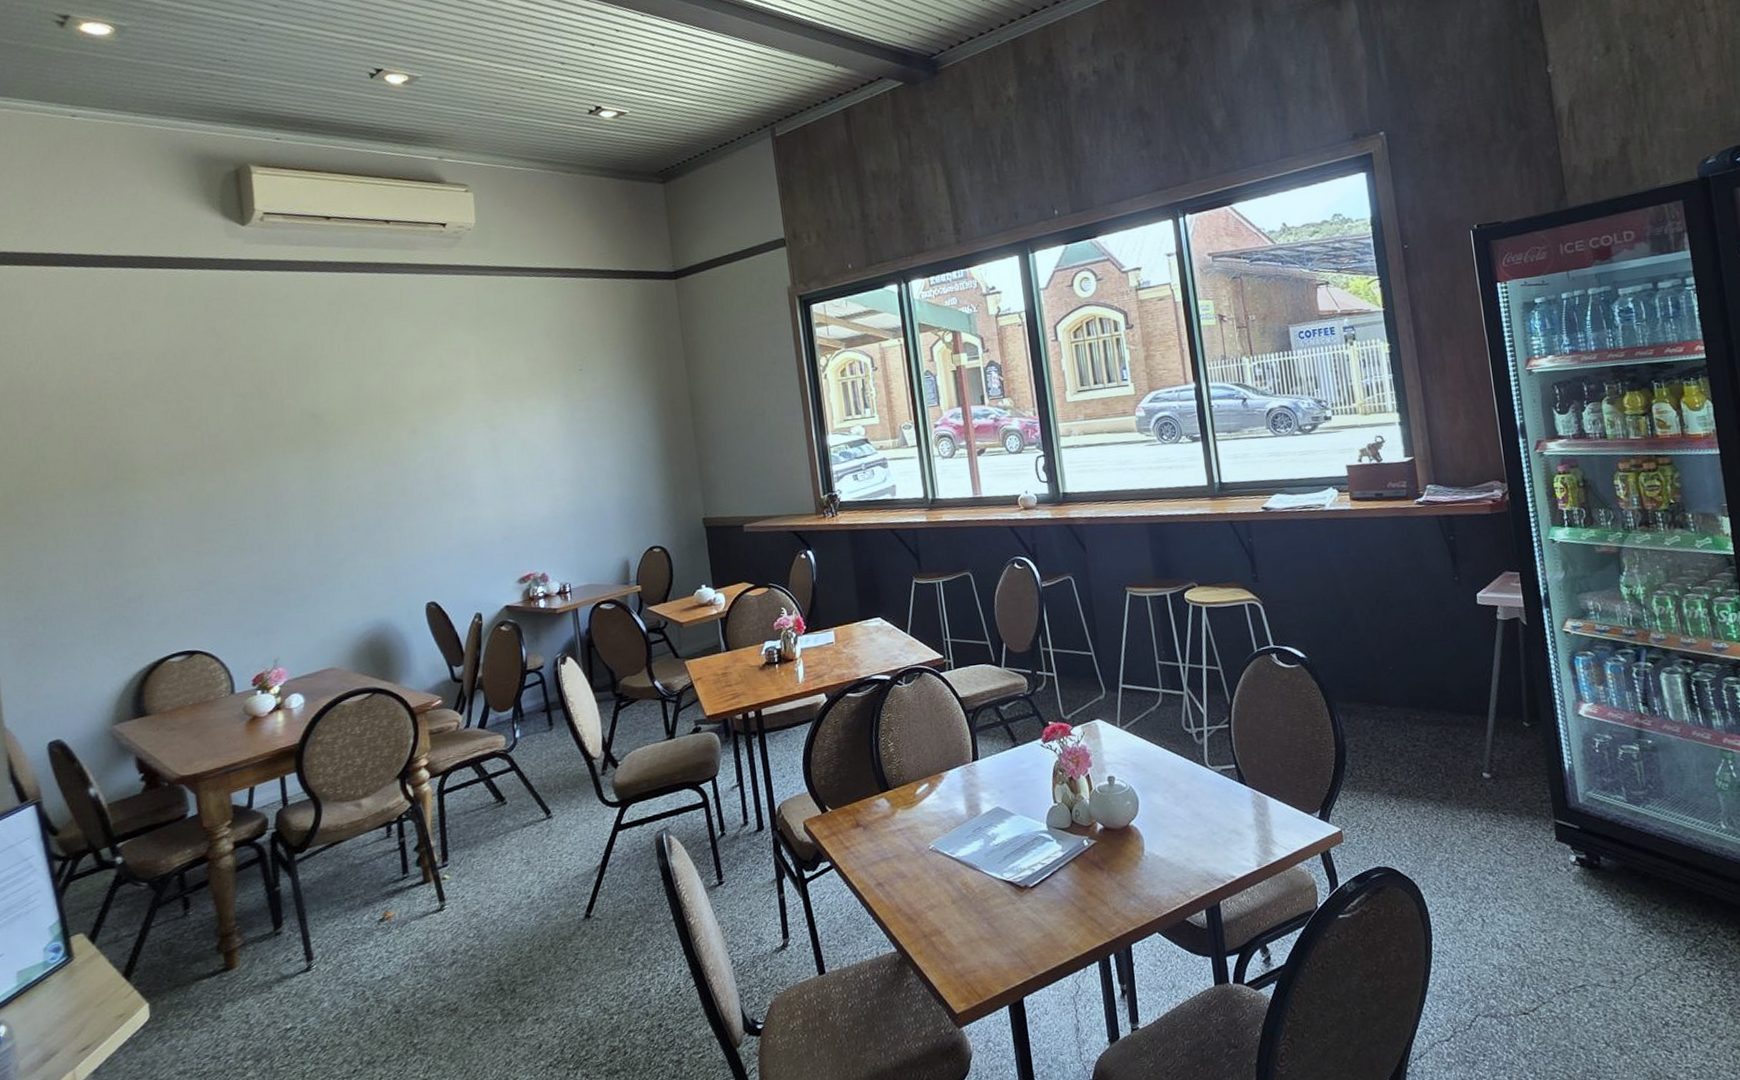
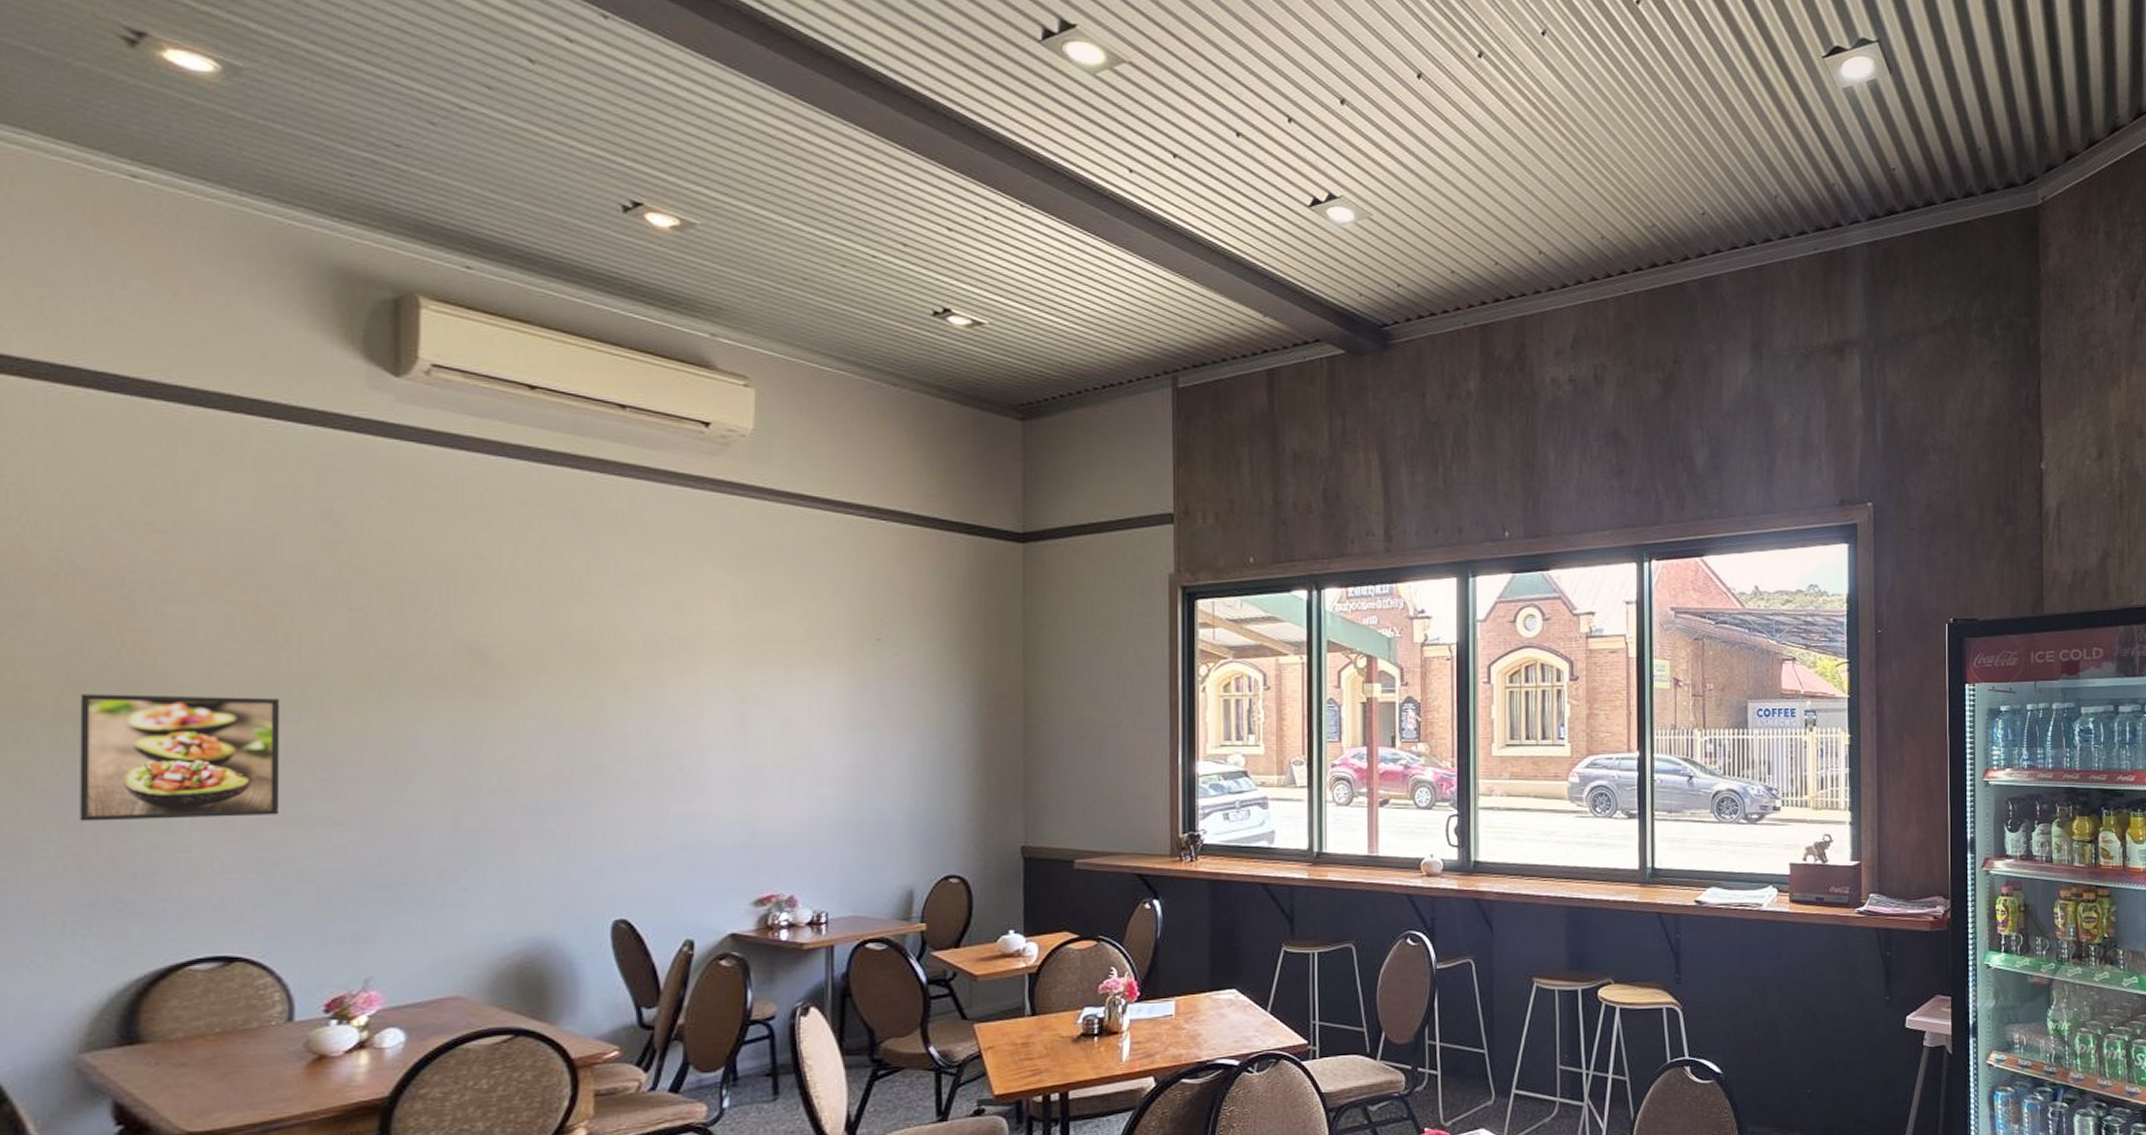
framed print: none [85,466,209,565] -> present [79,694,280,821]

